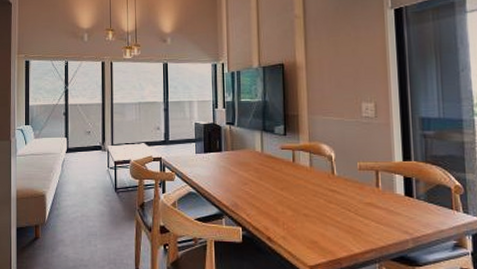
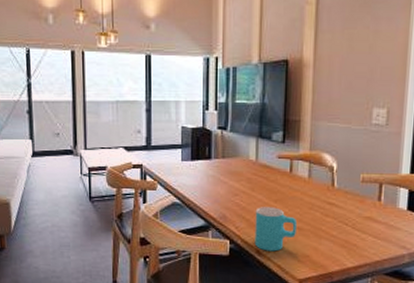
cup: none [264,195,304,238] -> present [254,207,298,252]

